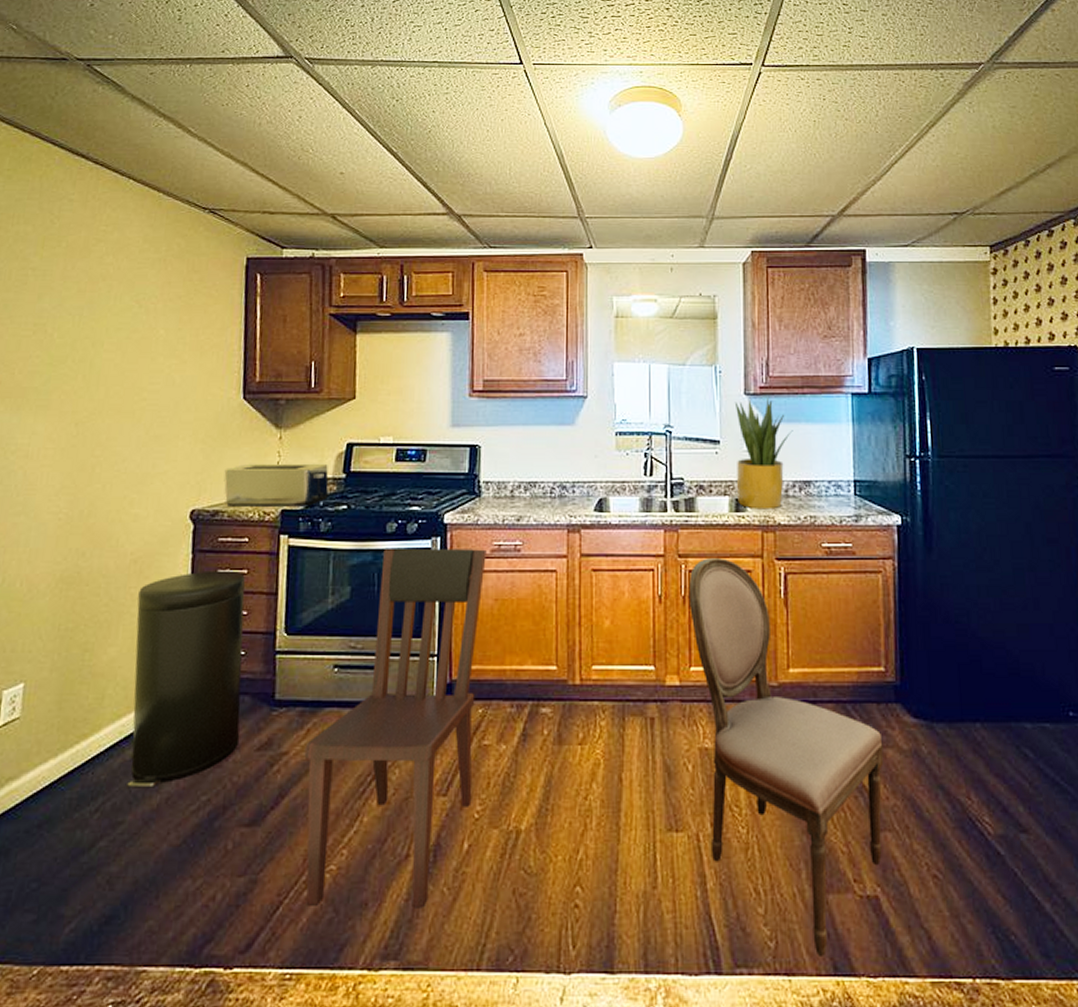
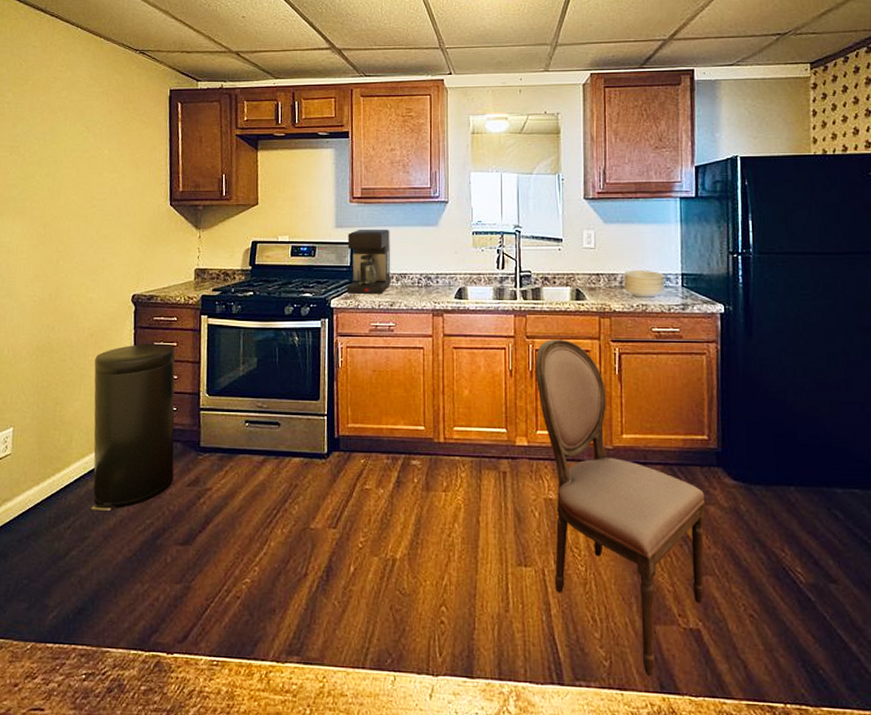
toaster: present [224,463,329,507] -> none [157,257,238,293]
dining chair: present [304,548,487,908] -> none [224,327,366,617]
coffee maker: none [463,428,518,506] -> present [346,229,391,294]
planter: present [734,396,793,510] -> none [575,200,627,298]
bowl: none [789,477,836,510] -> present [623,271,665,299]

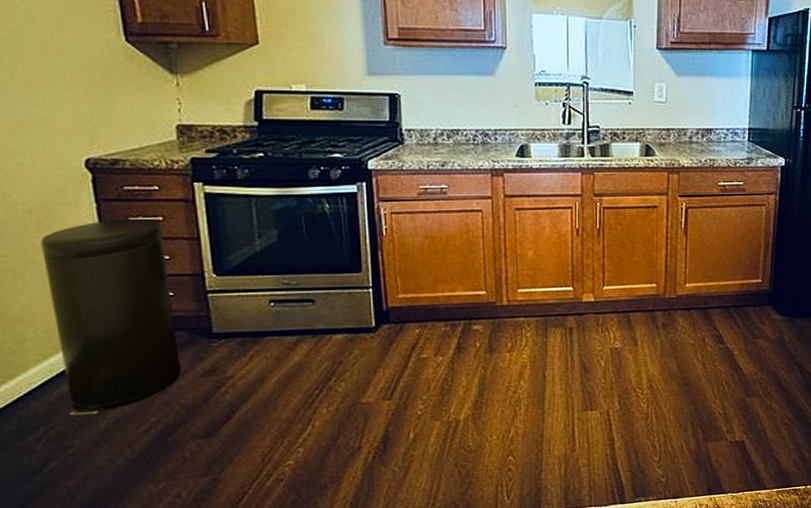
coffee maker: present [346,229,391,294] -> none [384,77,441,153]
dining chair: present [535,339,706,676] -> none [603,196,756,484]
bowl: present [623,271,665,299] -> none [693,125,733,154]

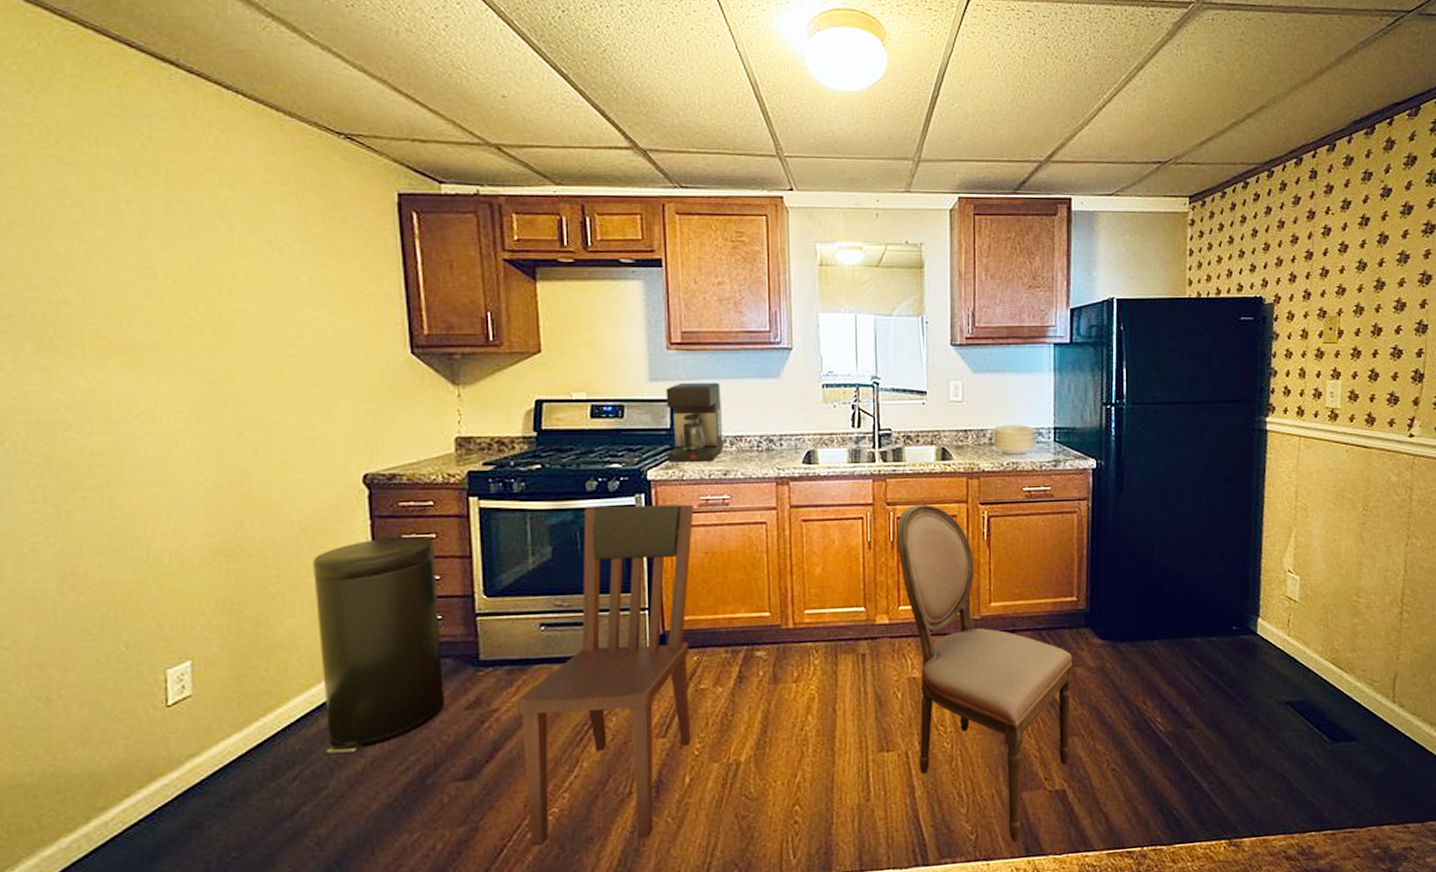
dining chair: none [249,192,415,493] -> present [516,504,694,846]
coffee maker: none [384,77,441,153] -> present [666,382,723,462]
dining chair: none [603,196,756,484] -> present [896,505,1074,843]
bowl: none [693,125,733,154] -> present [993,425,1037,456]

